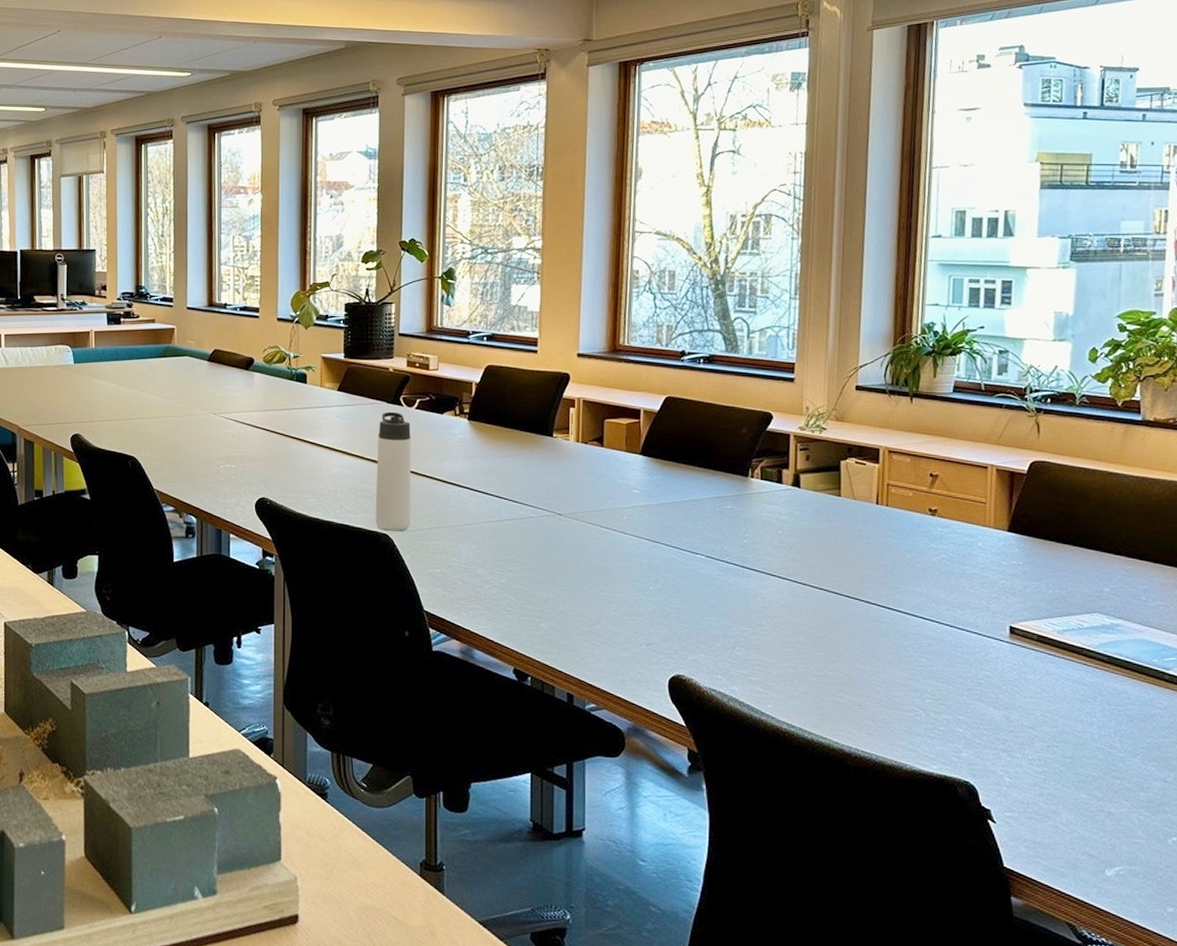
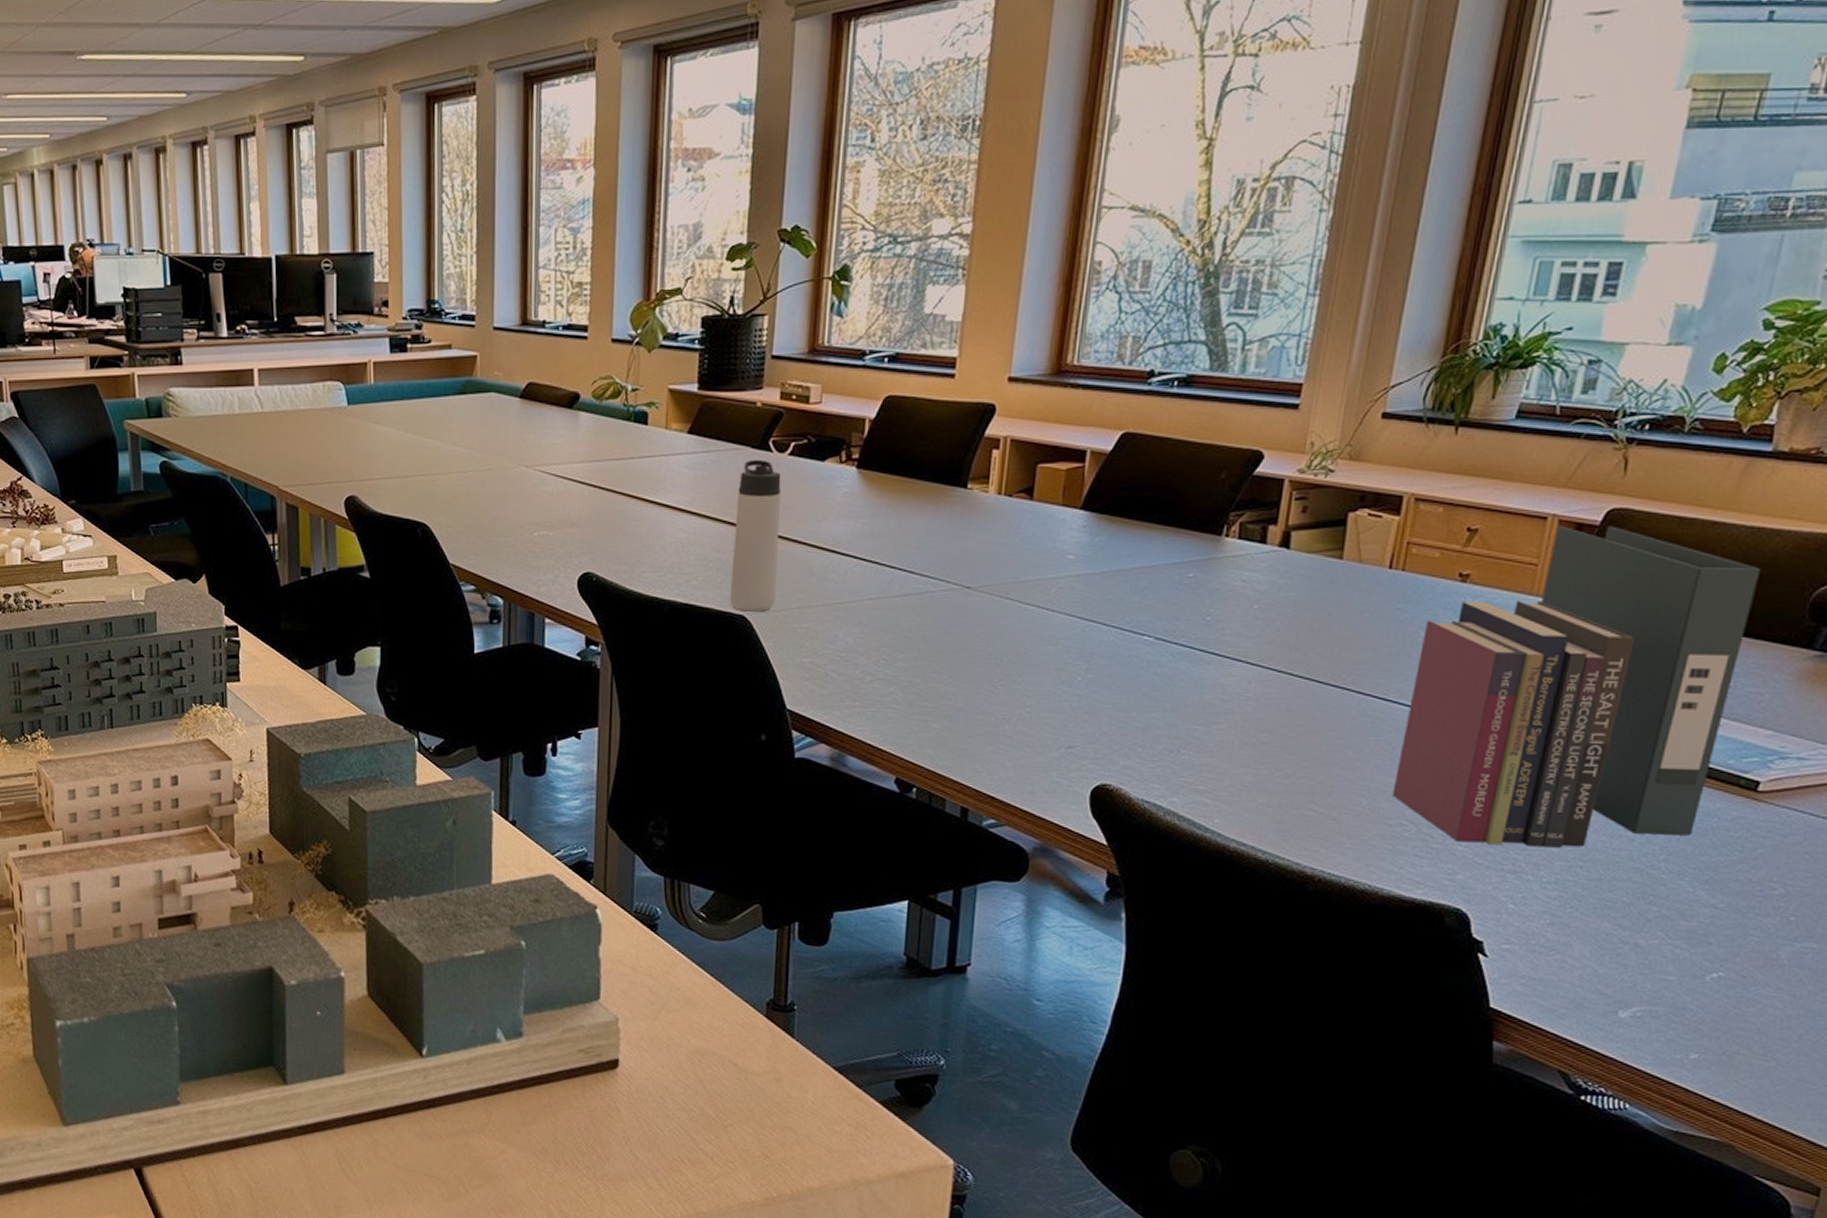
books: none [902,530,1067,731] -> present [1392,600,1635,848]
binder: none [993,473,1151,721] -> present [1542,525,1762,836]

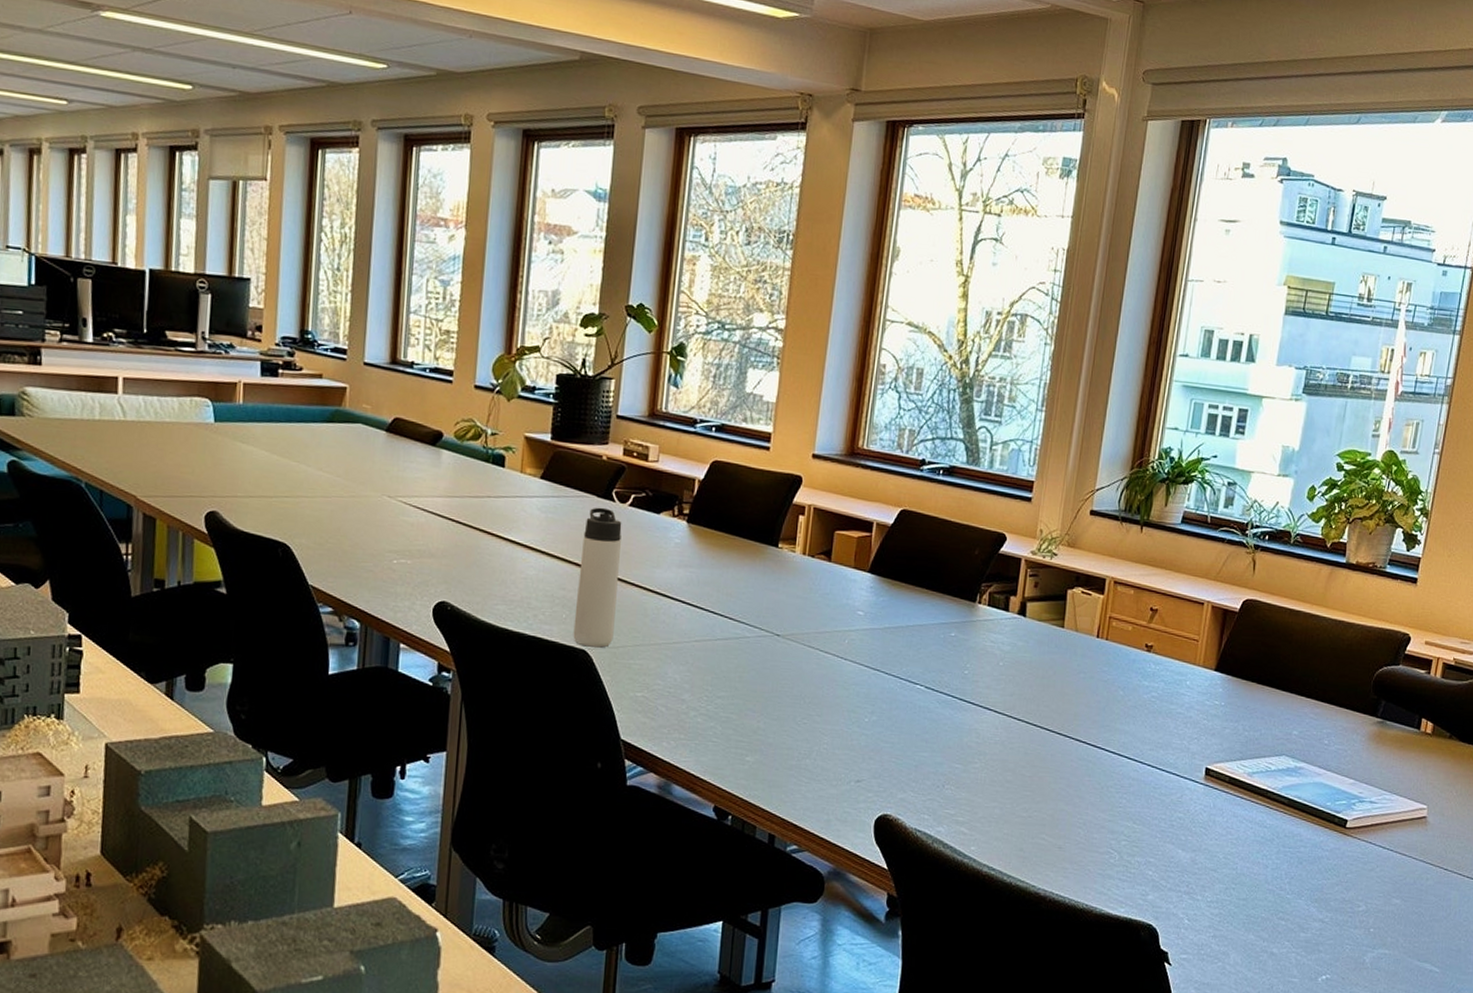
books: present [1392,600,1635,848] -> none [1101,668,1264,873]
binder: present [1542,525,1762,836] -> none [1202,610,1343,863]

